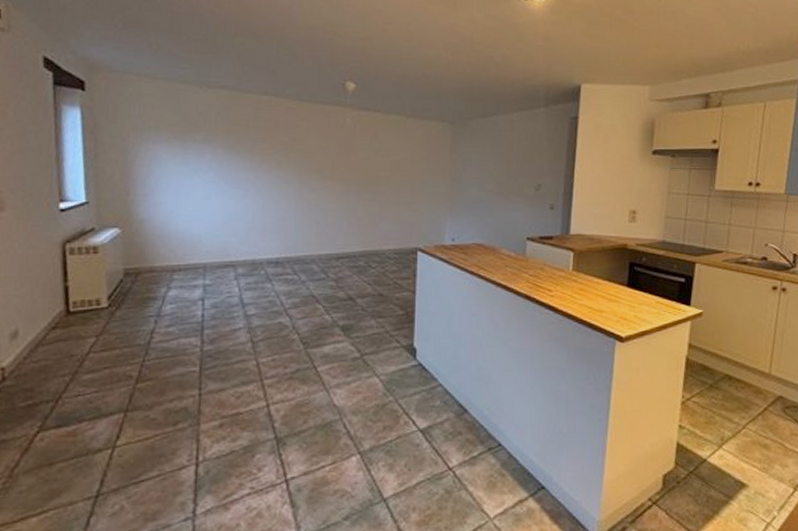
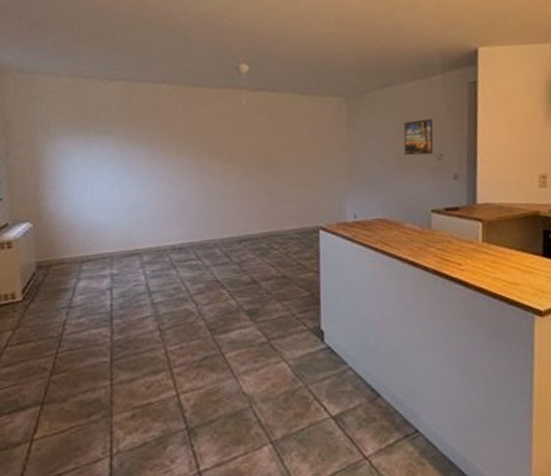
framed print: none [504,150,533,185] -> present [403,118,434,156]

